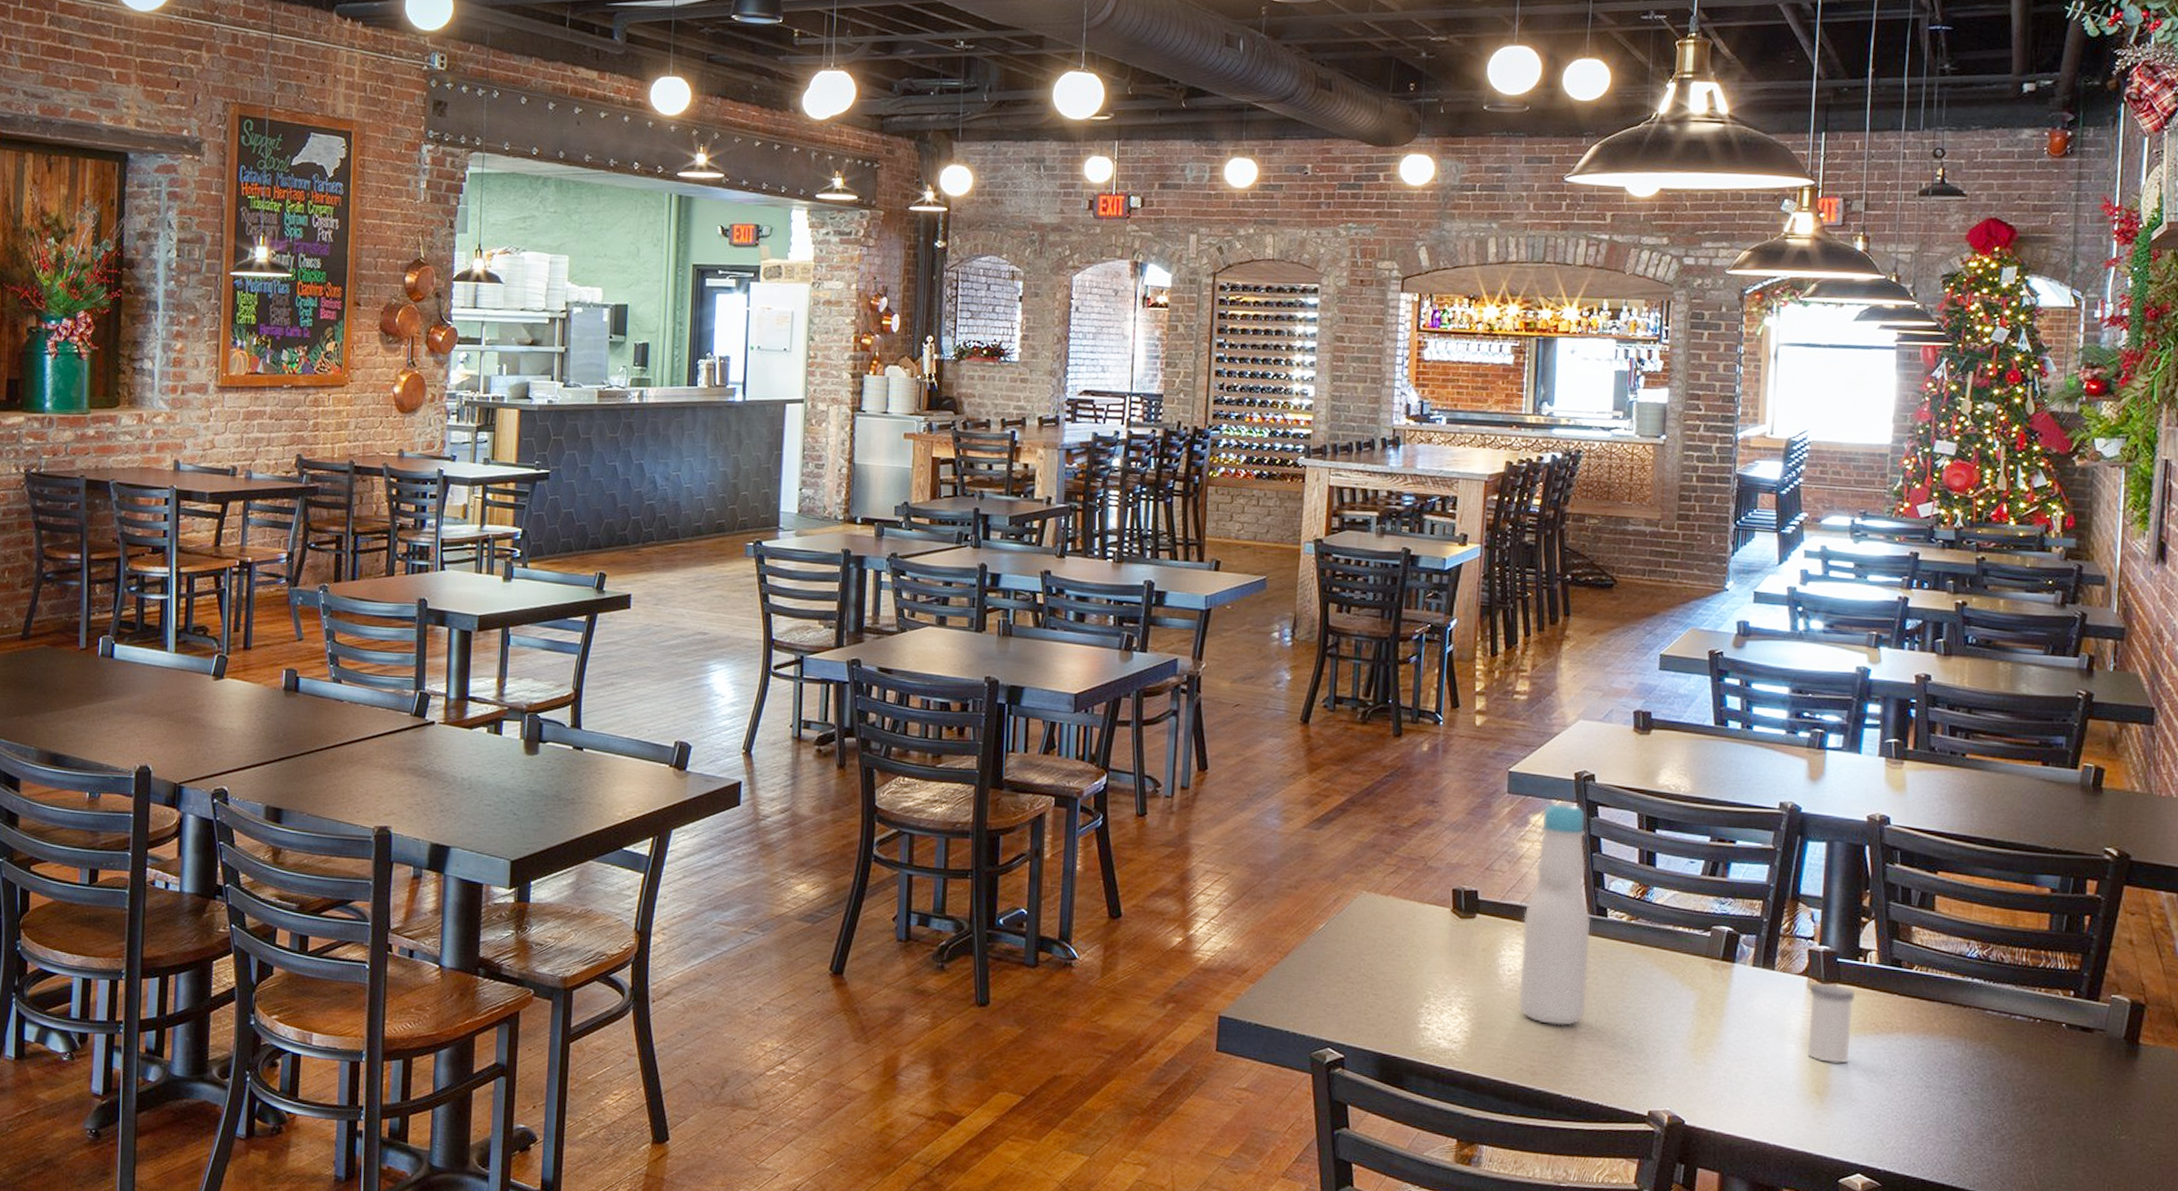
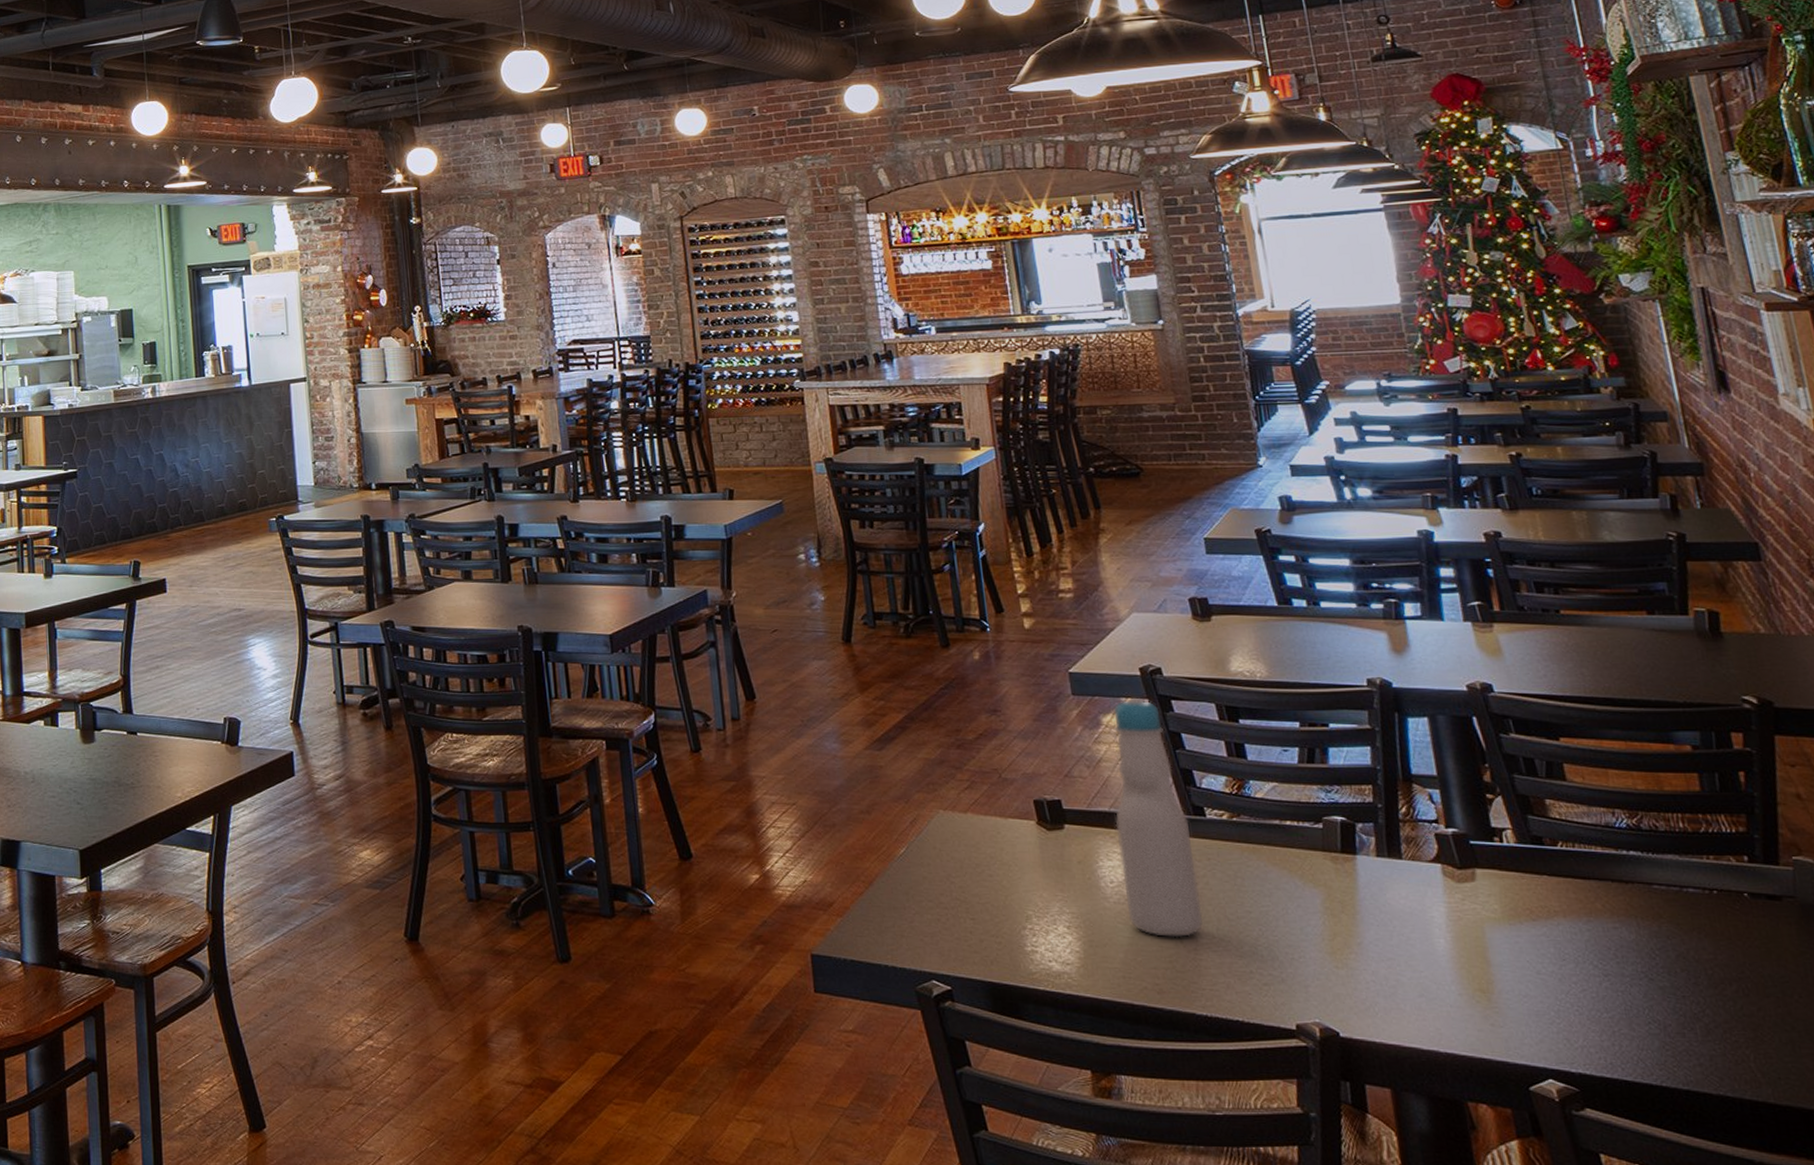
salt shaker: present [1808,982,1855,1064] -> none [1446,869,1508,957]

